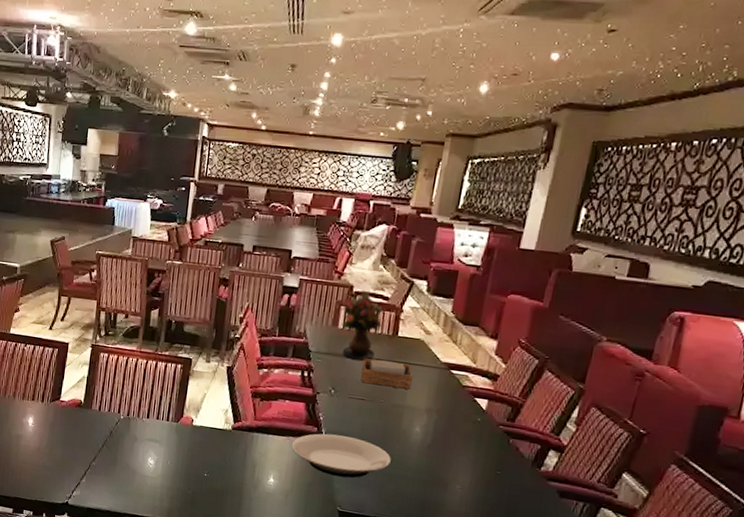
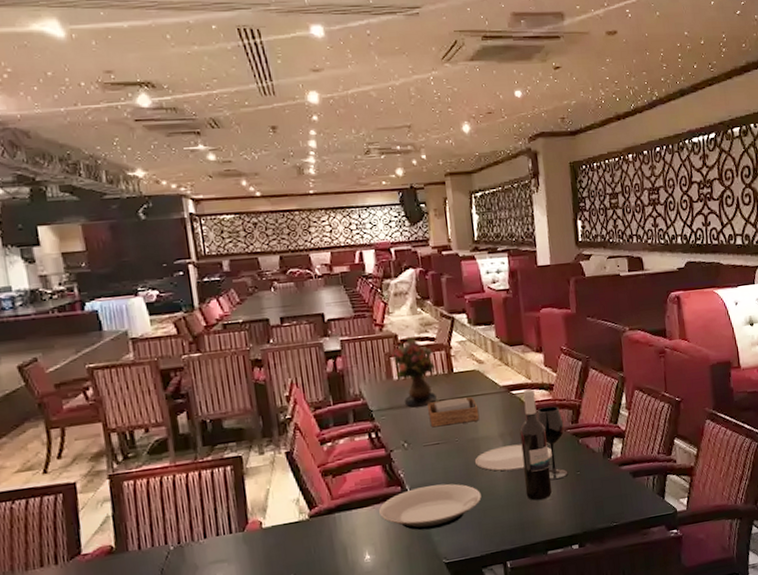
plate: none [394,420,477,449] -> present [475,444,552,471]
wine bottle: none [436,372,477,486] -> present [519,389,553,501]
wineglass: none [466,395,499,472] -> present [536,406,568,480]

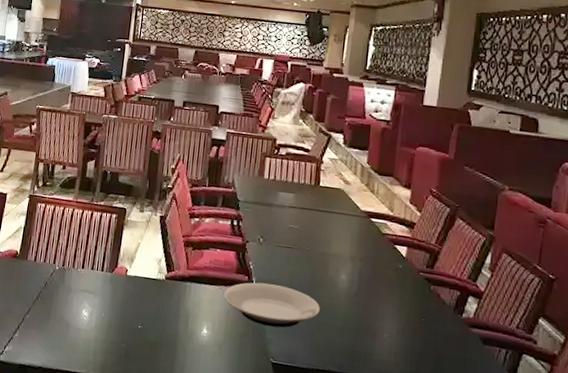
bouquet: present [391,337,437,408] -> none [266,144,305,210]
napkin holder: present [427,397,480,428] -> none [287,207,336,238]
plate: present [475,444,552,471] -> none [321,268,400,297]
wine bottle: present [519,389,553,501] -> none [364,220,398,335]
wineglass: present [536,406,568,480] -> none [390,243,419,319]

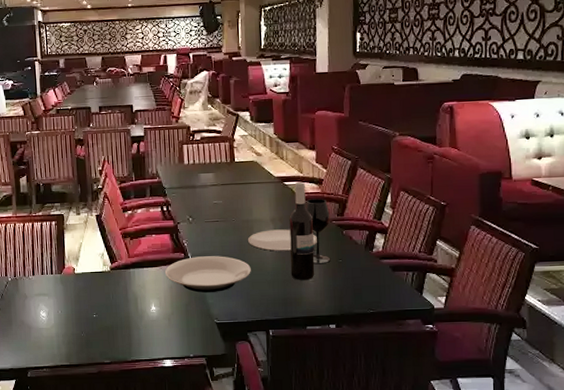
plate: none [321,268,400,297] -> present [248,229,317,251]
wine bottle: none [364,220,398,335] -> present [289,181,315,280]
wineglass: none [390,243,419,319] -> present [305,199,331,263]

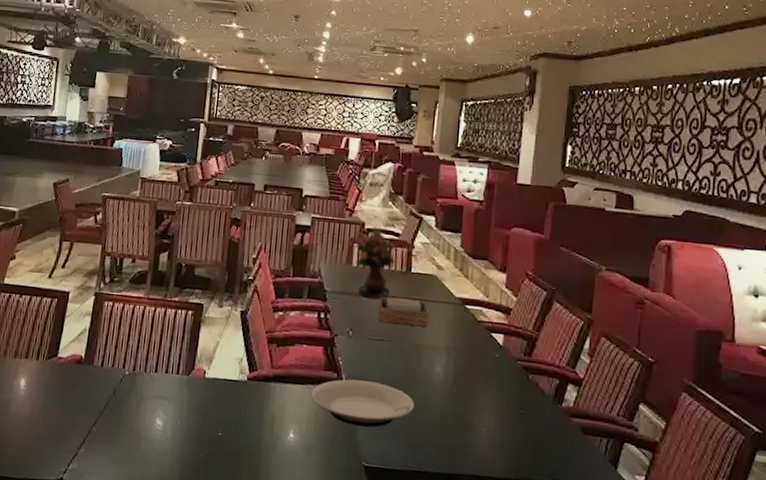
bouquet: none [184,129,221,189] -> present [354,228,396,299]
napkin holder: none [211,184,255,207] -> present [378,296,429,328]
plate: present [248,229,317,251] -> none [415,359,497,390]
wine bottle: present [289,181,315,280] -> none [461,307,495,429]
wineglass: present [305,199,331,263] -> none [487,330,516,412]

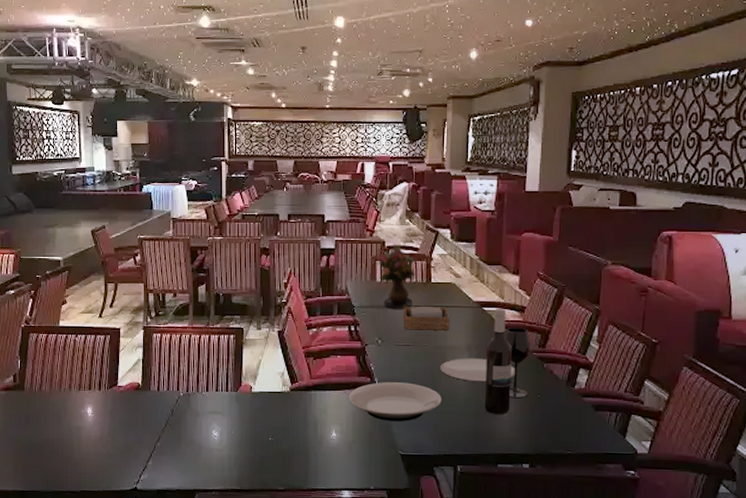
plate: none [415,359,497,390] -> present [441,358,515,382]
wine bottle: none [461,307,495,429] -> present [484,308,512,414]
wineglass: none [487,330,516,412] -> present [504,328,531,397]

